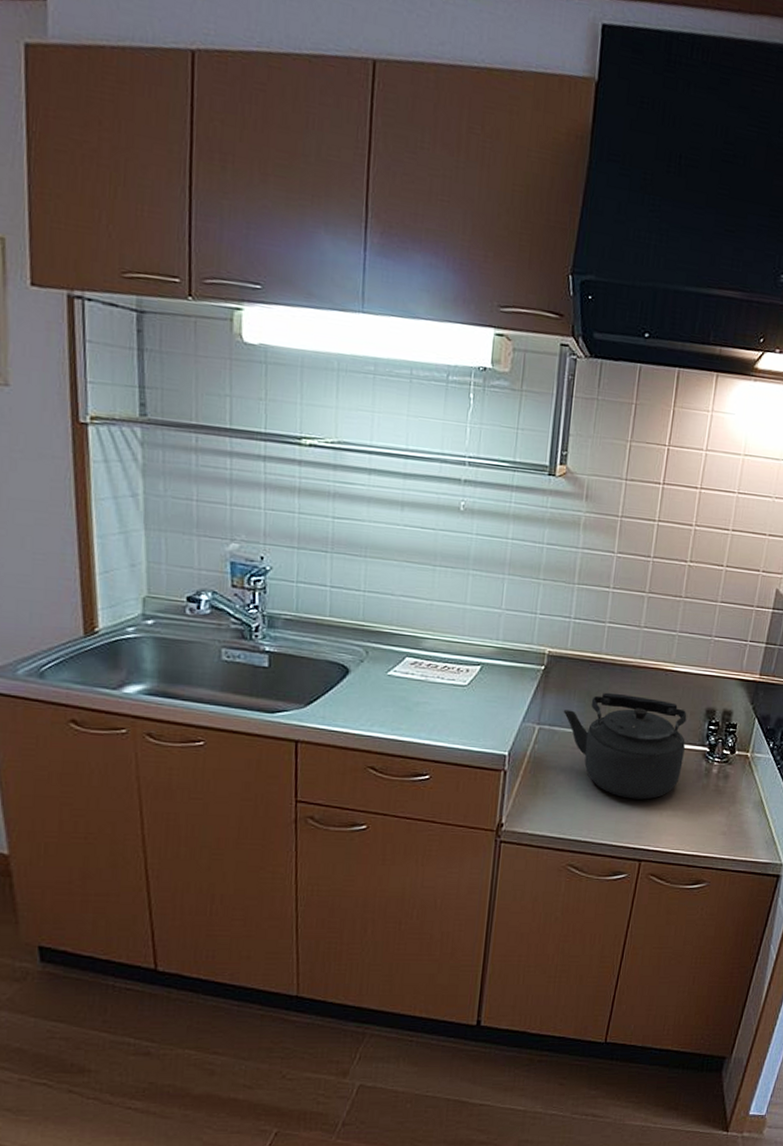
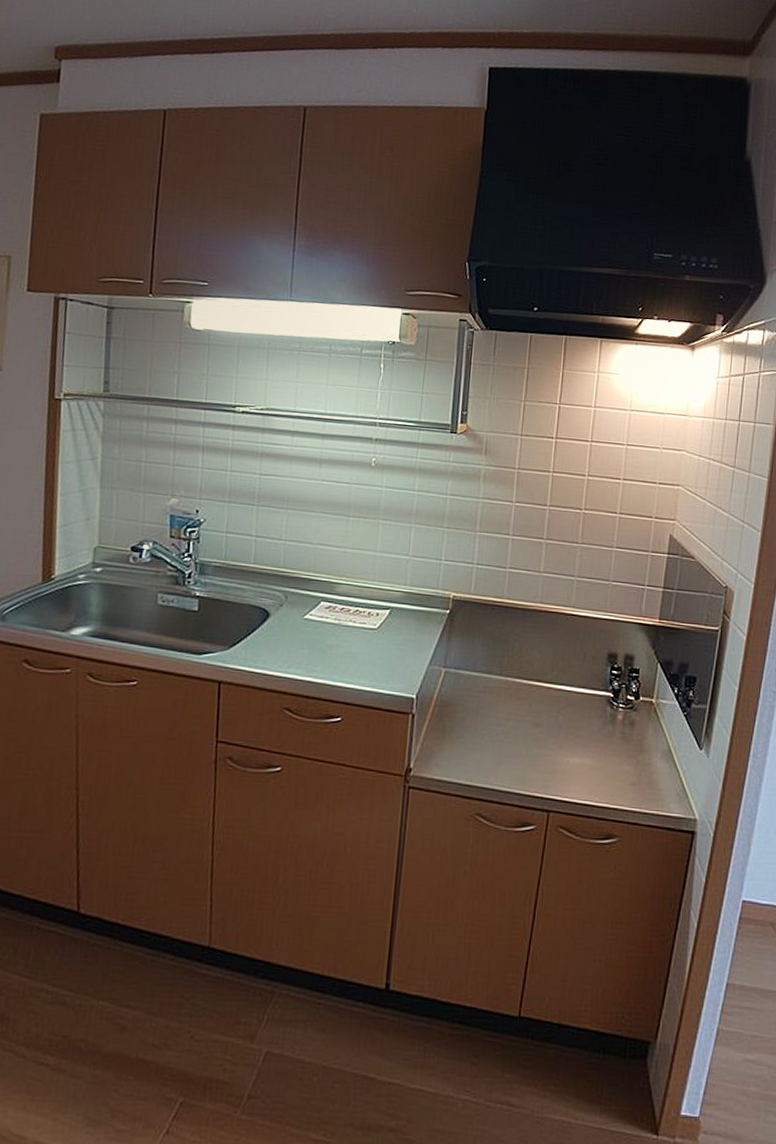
kettle: present [563,692,687,800] -> none [468,636,589,747]

